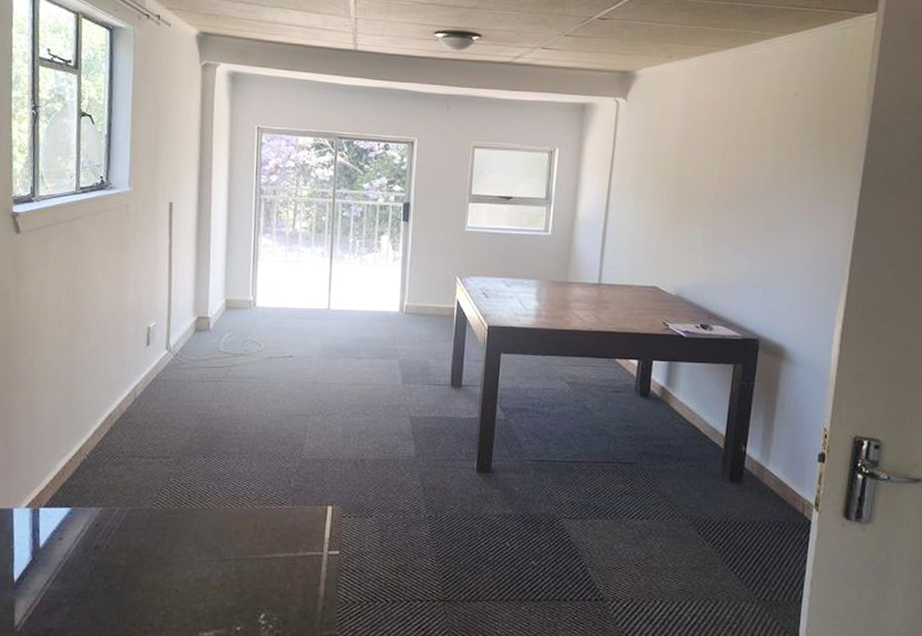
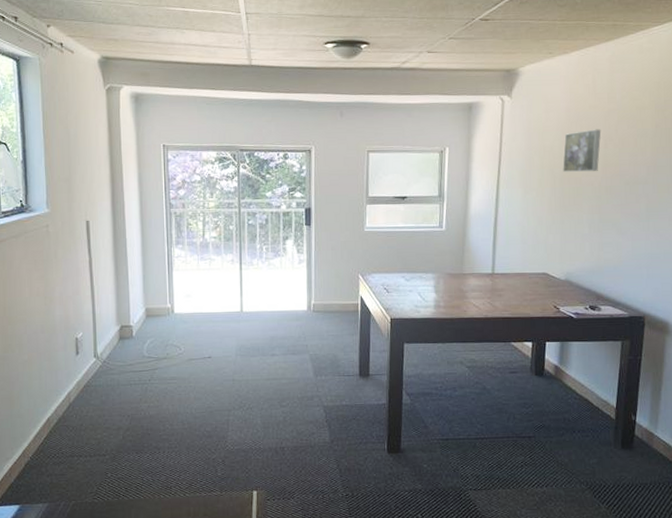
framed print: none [678,138,720,182] -> present [563,129,601,173]

